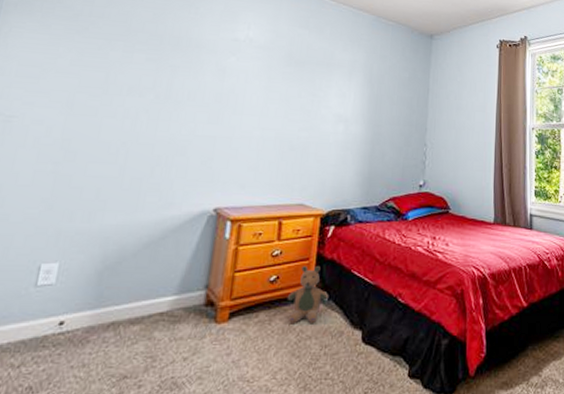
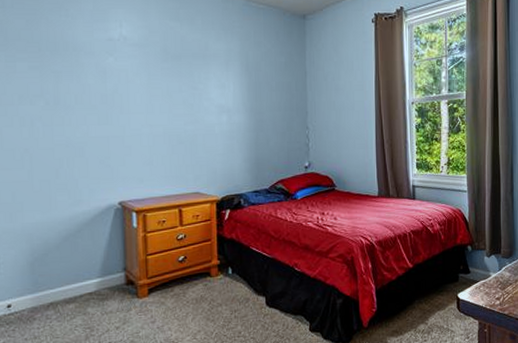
teddy bear: present [287,266,329,324] -> none [196,245,233,295]

